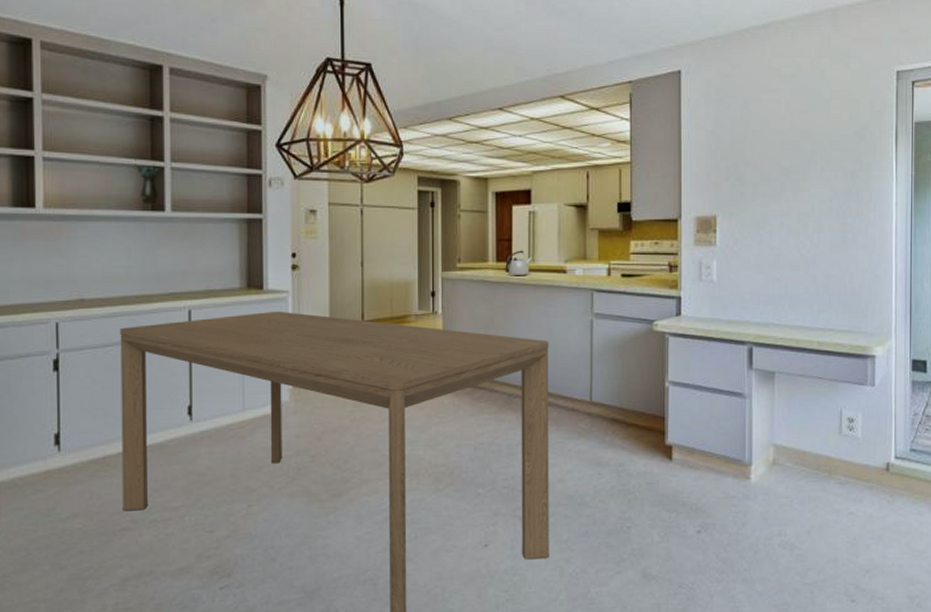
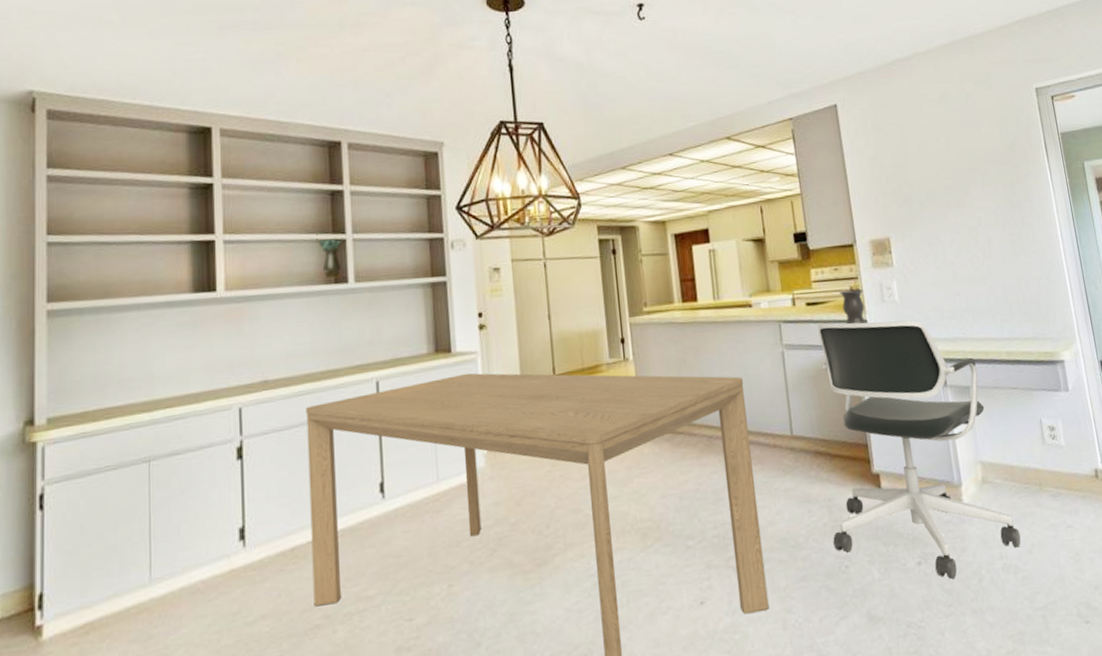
kettle: present [505,250,532,276] -> none [691,288,717,316]
office chair: none [618,296,802,549] -> present [818,320,1021,579]
vase: none [656,265,682,300] -> present [838,289,867,325]

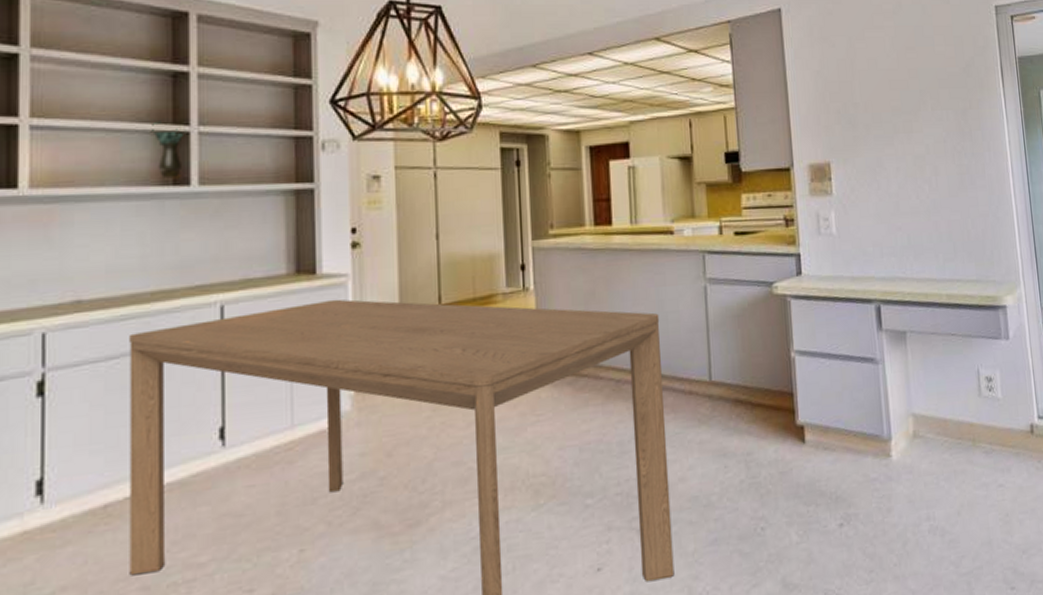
office chair: present [818,320,1021,579] -> none [746,255,950,542]
vase: present [838,289,867,325] -> none [771,218,800,258]

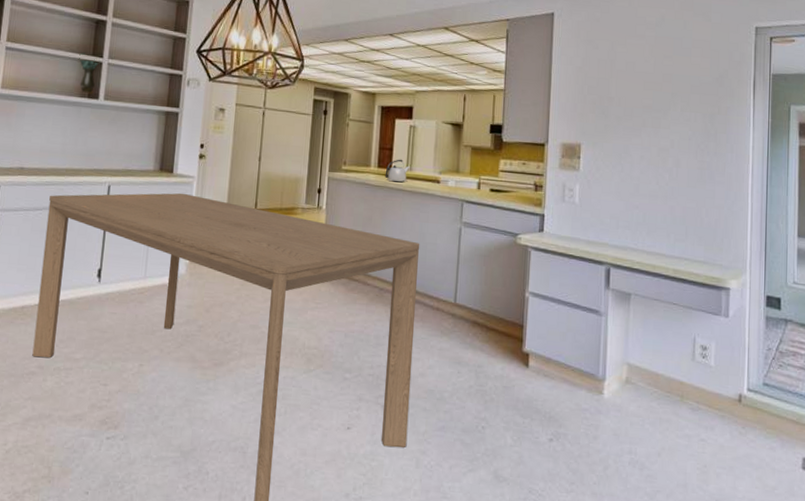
kettle: none [604,210,635,242] -> present [385,159,410,182]

